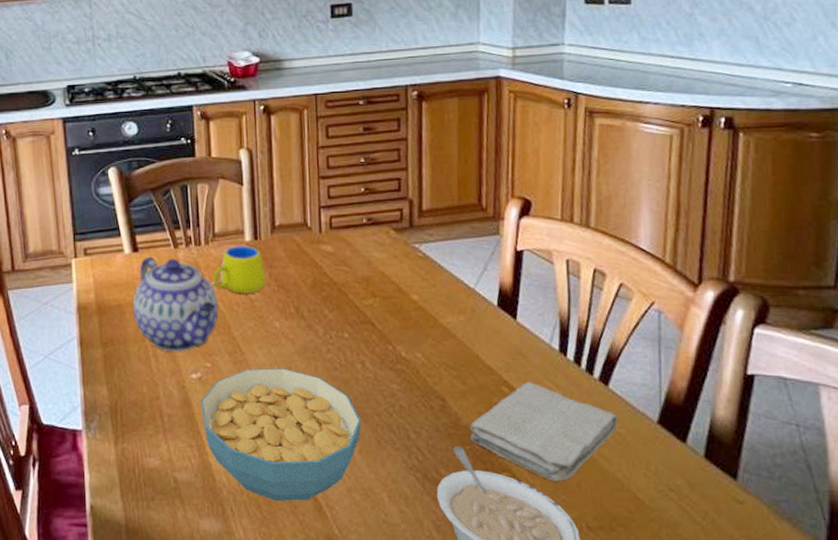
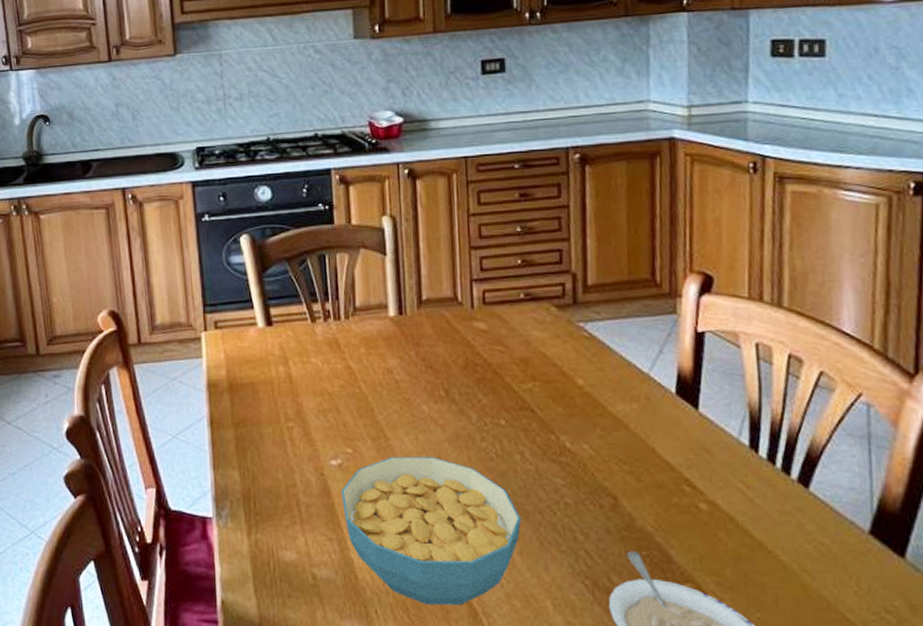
teapot: present [132,256,219,352] -> none [266,331,360,436]
mug: present [211,246,266,294] -> none [351,321,413,374]
washcloth: present [470,382,619,481] -> none [646,481,822,596]

